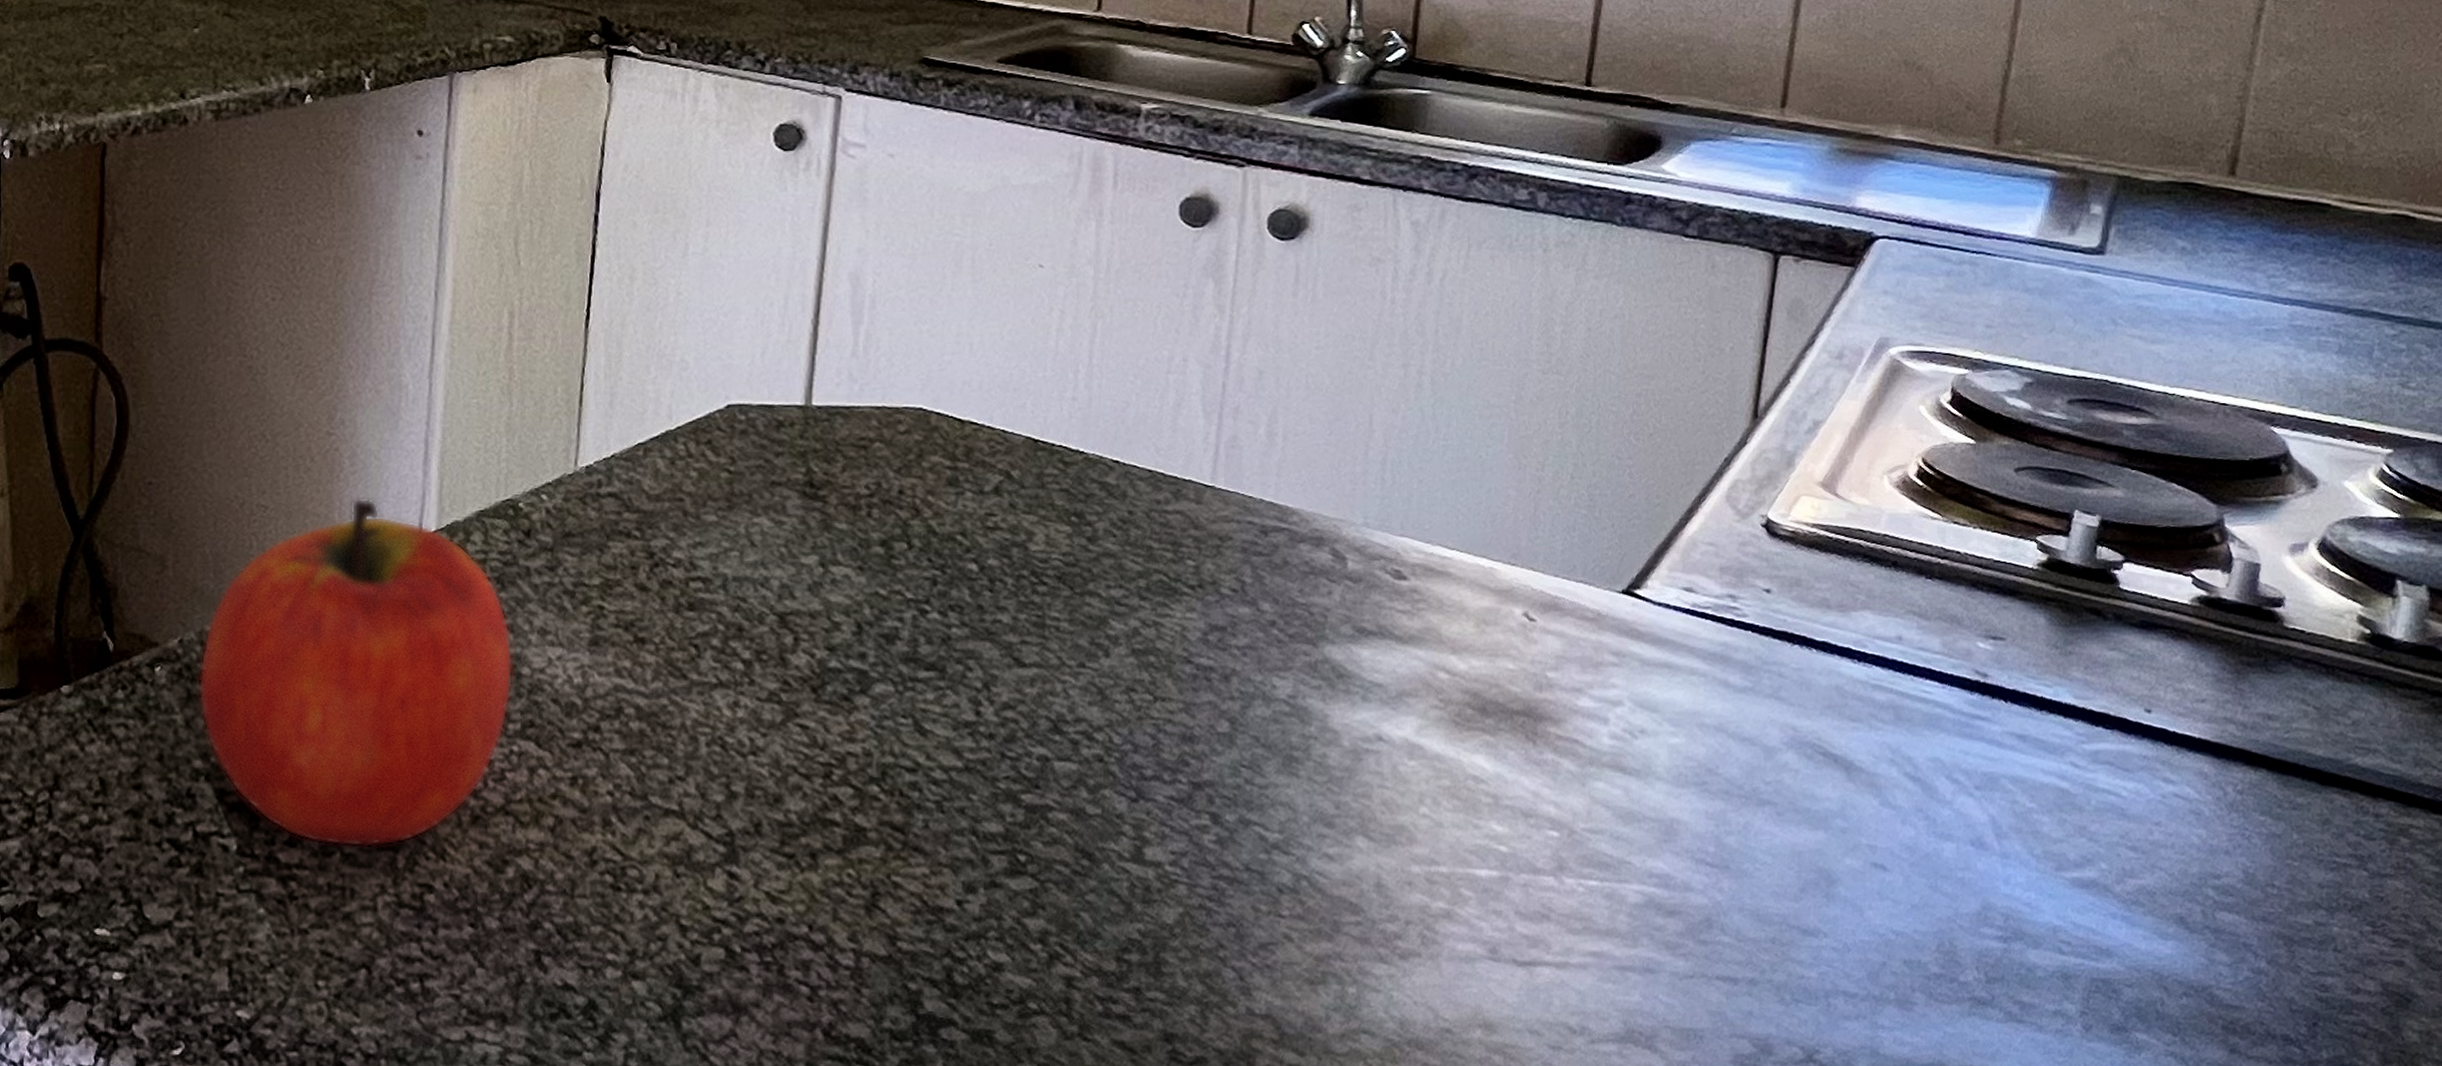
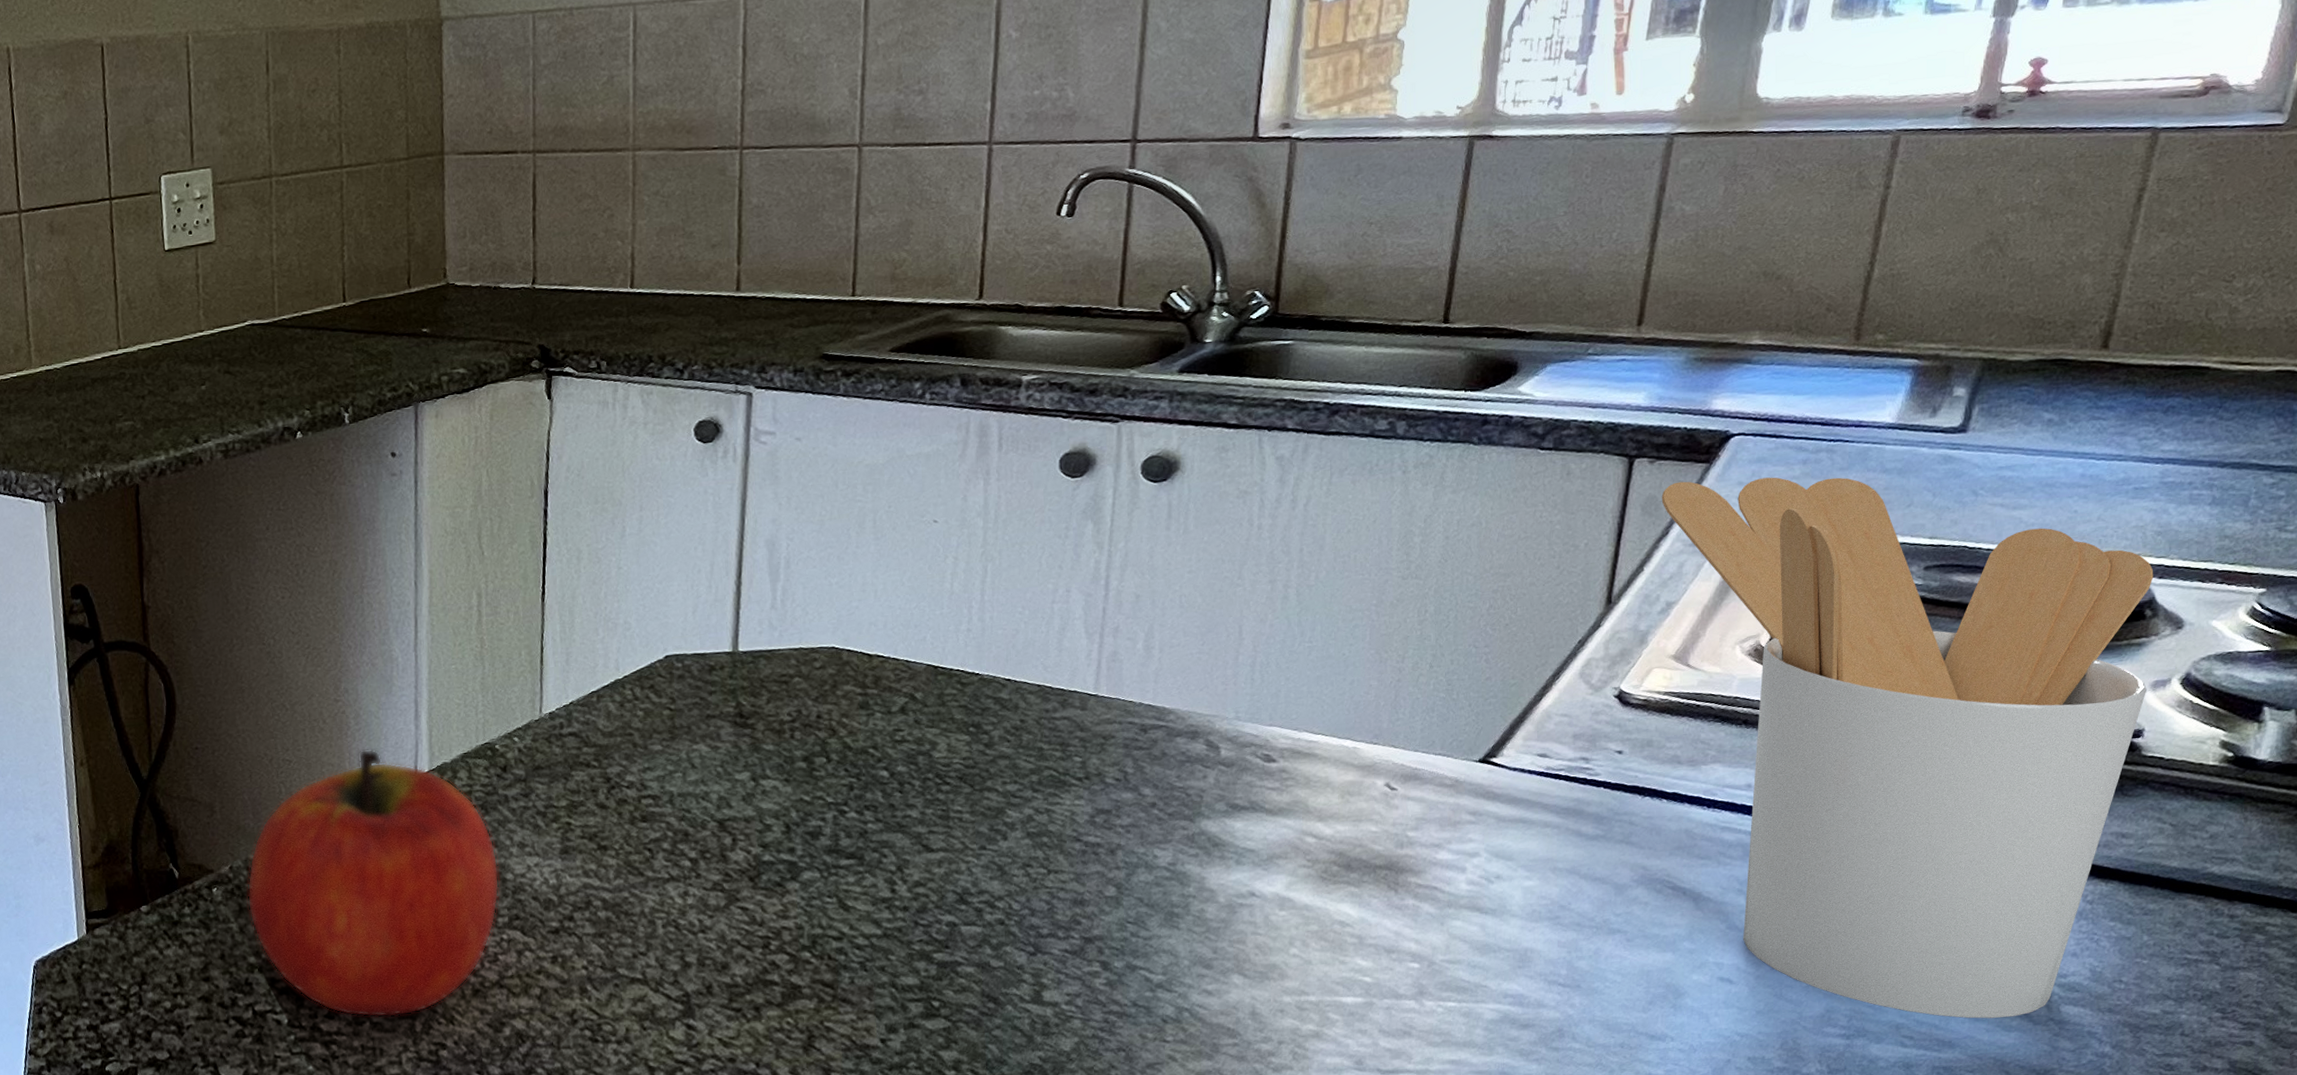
utensil holder: none [1807,285,2287,924] -> present [1661,477,2154,1019]

